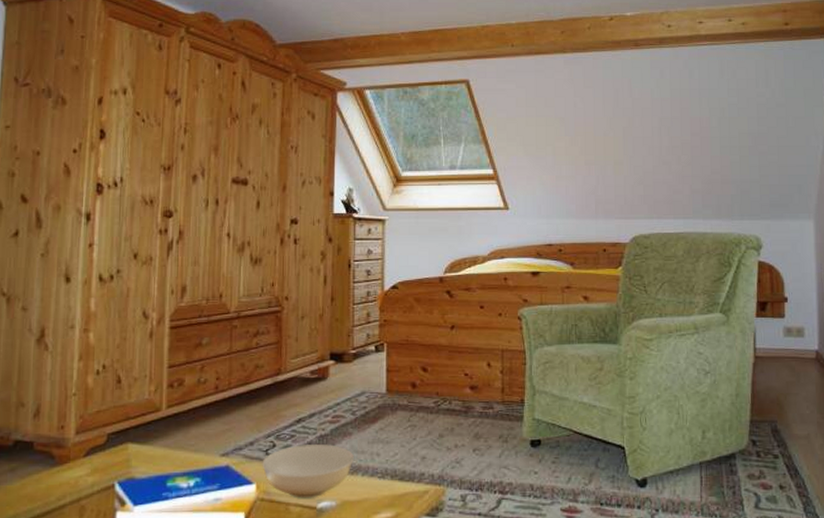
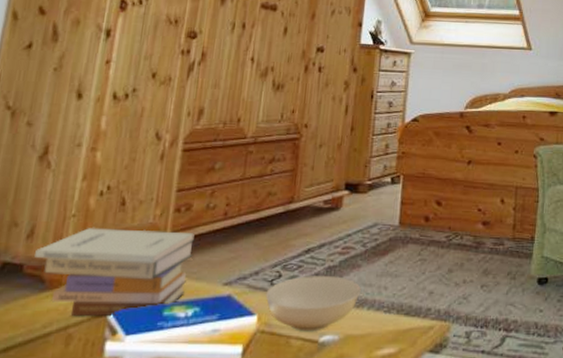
books: none [43,404,190,489] -> present [35,227,195,317]

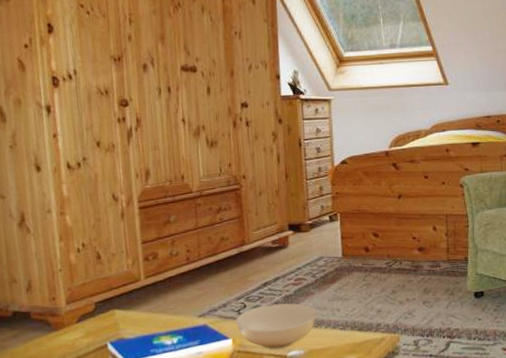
books: present [35,227,195,317] -> none [36,277,168,349]

